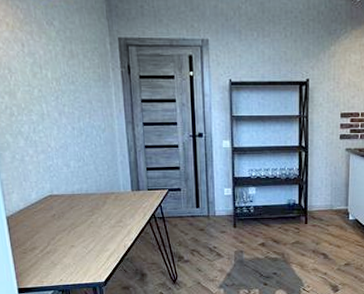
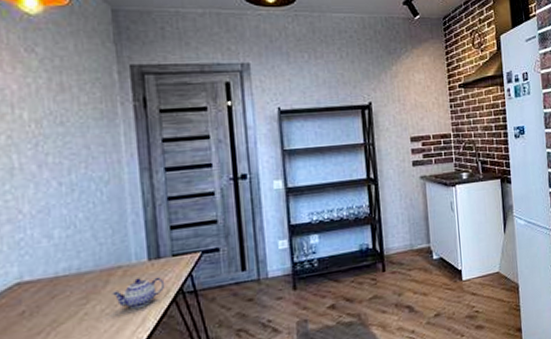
teapot: none [108,203,143,224] -> present [112,276,166,310]

